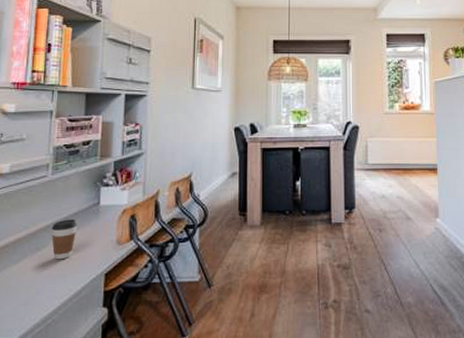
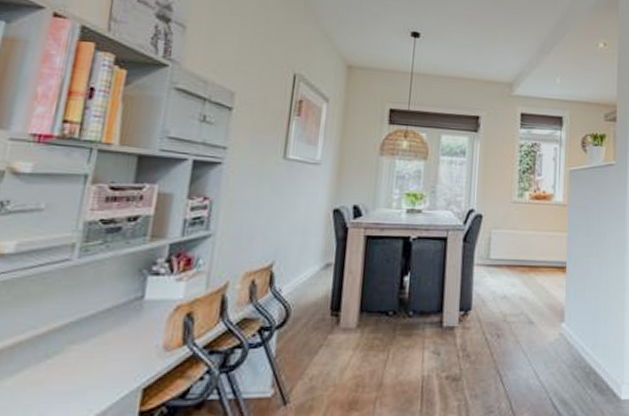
coffee cup: present [51,219,78,260] -> none [69,317,110,371]

